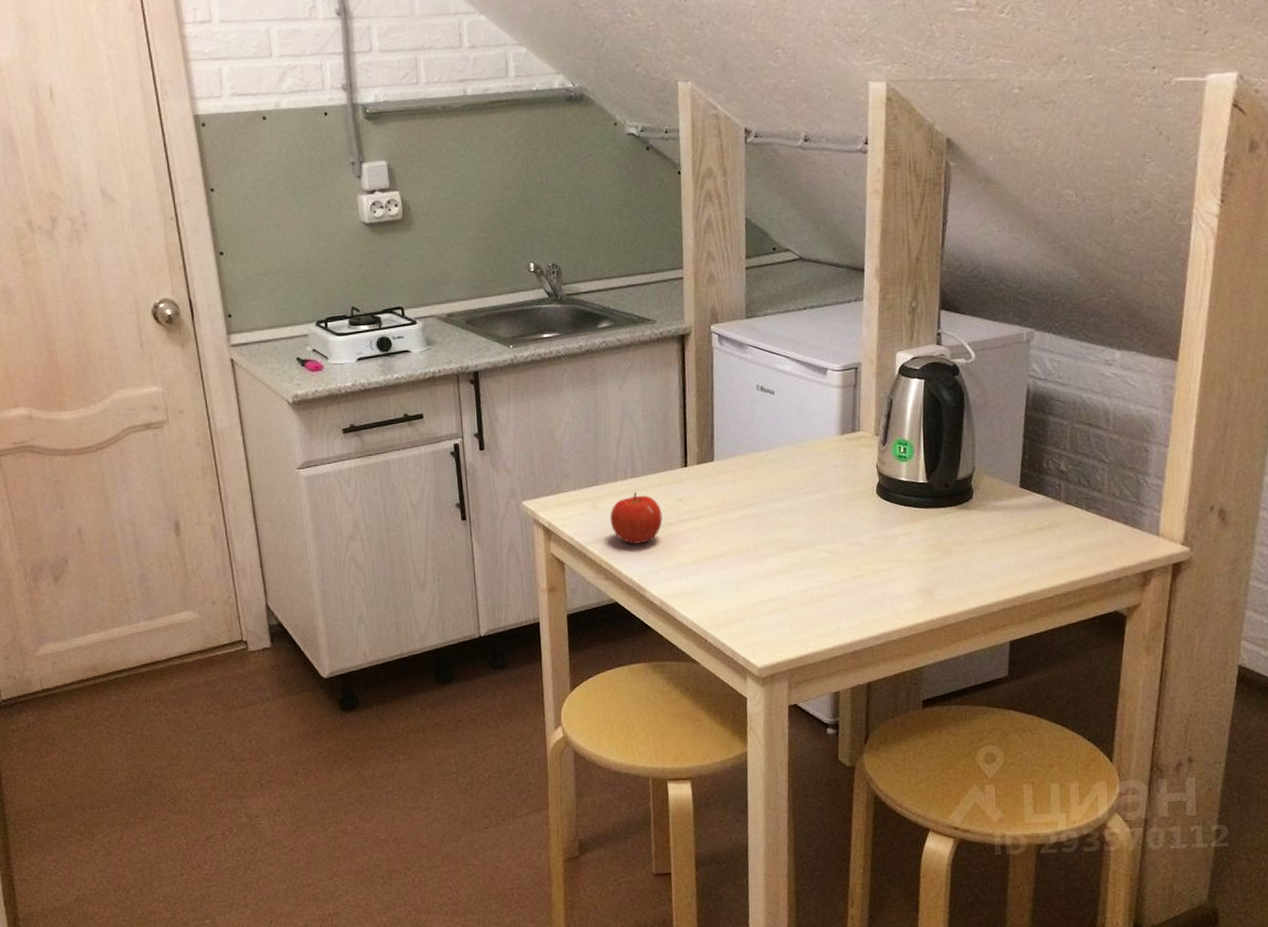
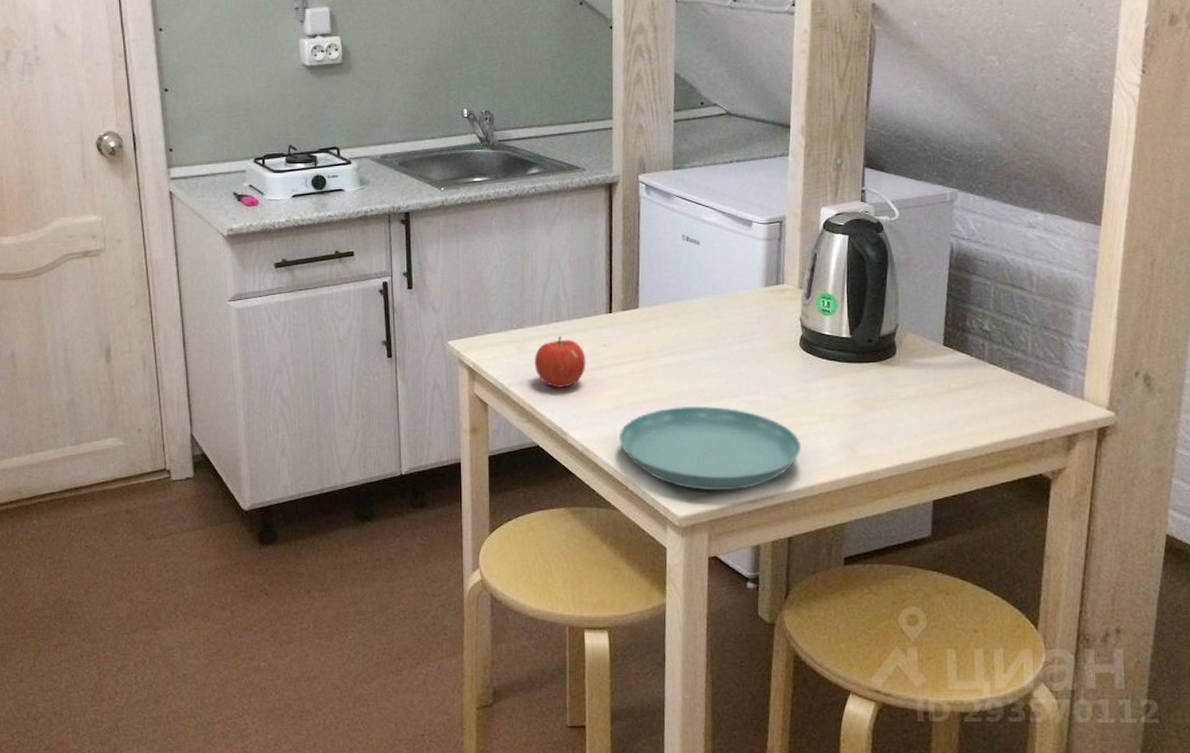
saucer: none [697,557,880,641] -> present [618,406,802,491]

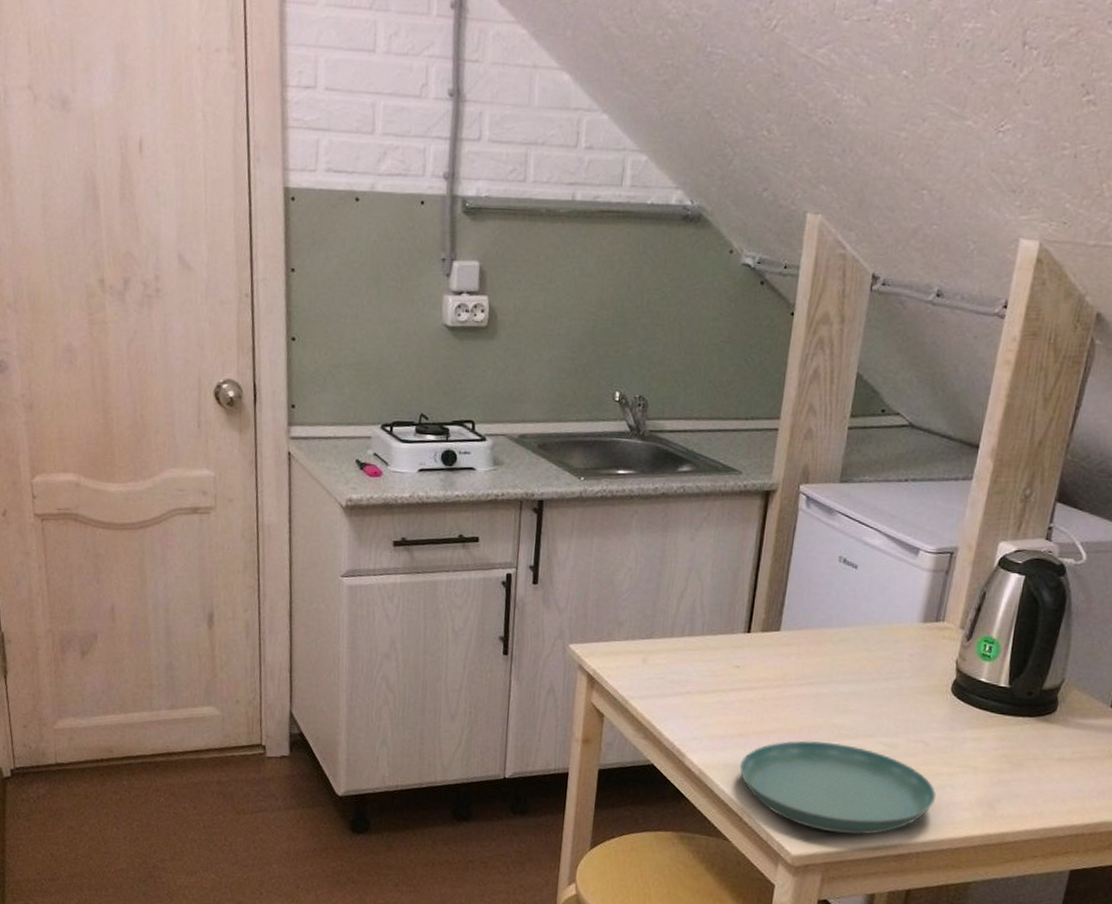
apple: present [534,336,586,388] -> none [659,651,716,707]

